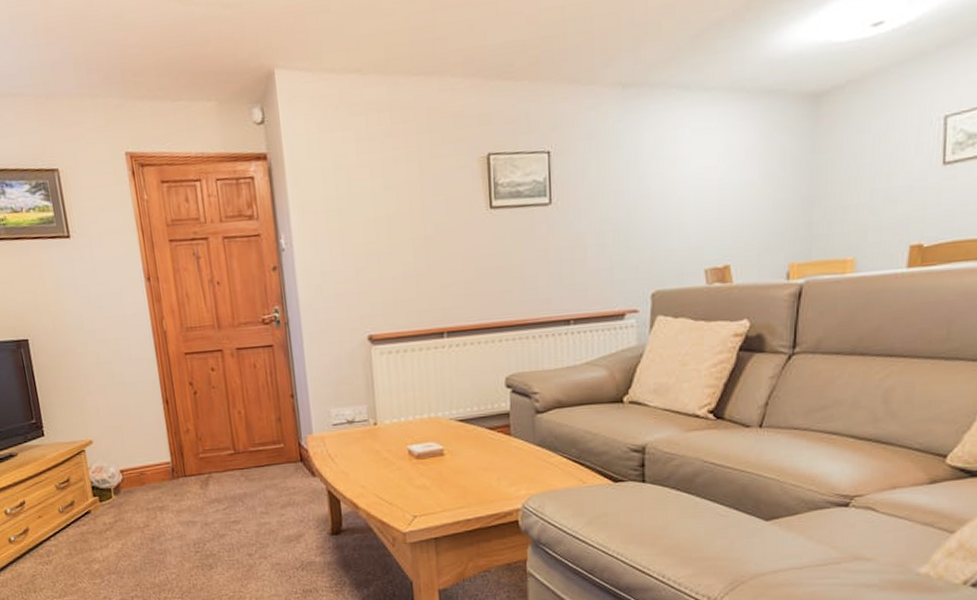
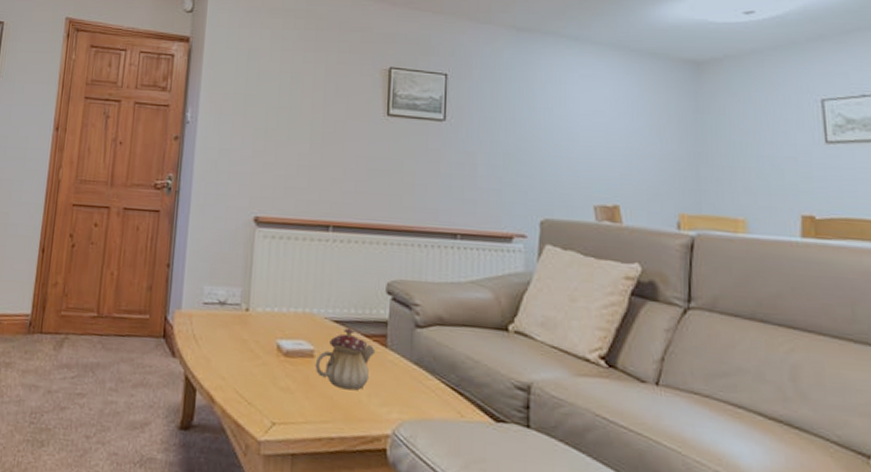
teapot: none [445,424,501,478] -> present [315,328,376,391]

